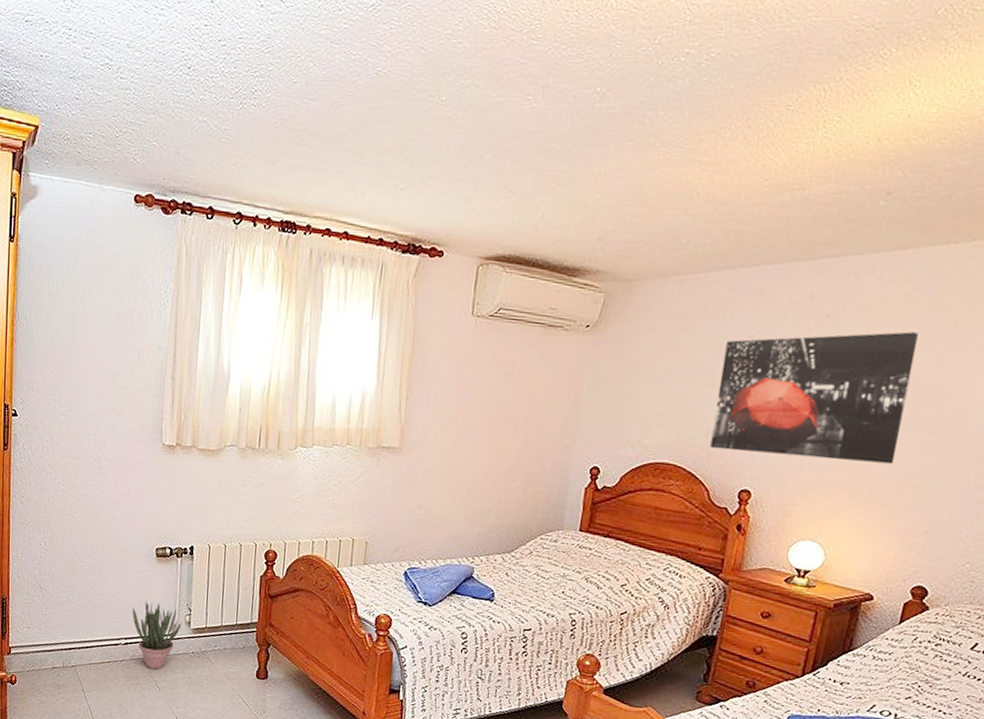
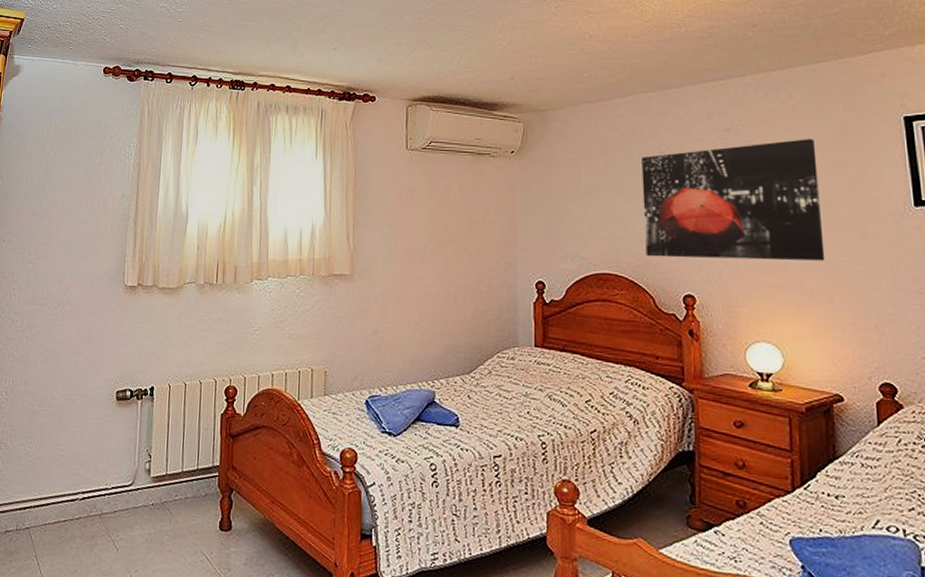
potted plant: present [132,601,182,670] -> none [90,449,141,527]

